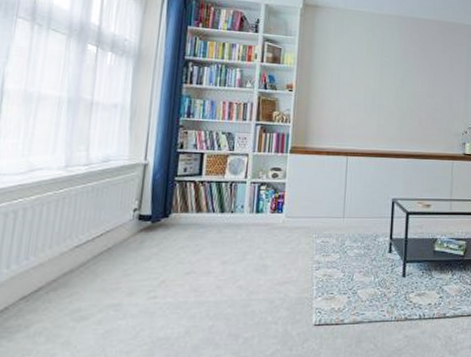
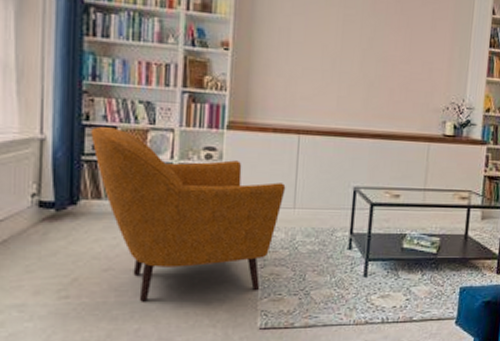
armchair: none [183,153,337,301] -> present [91,127,286,302]

